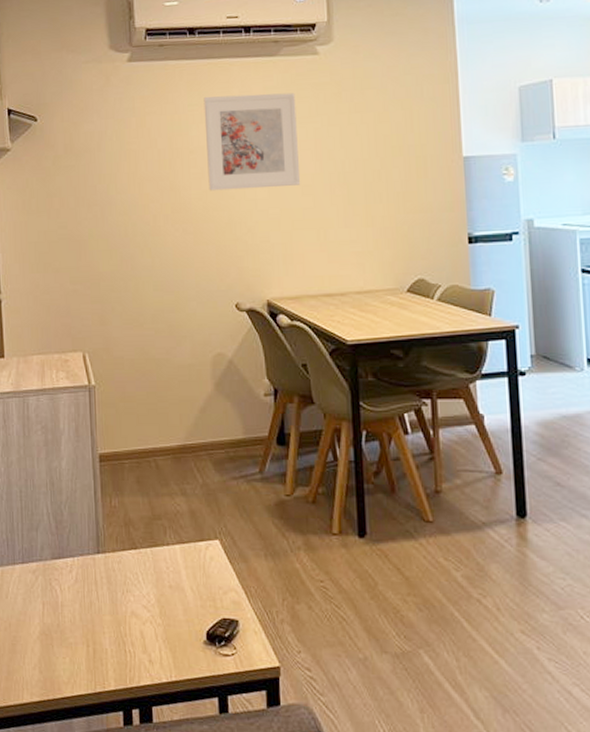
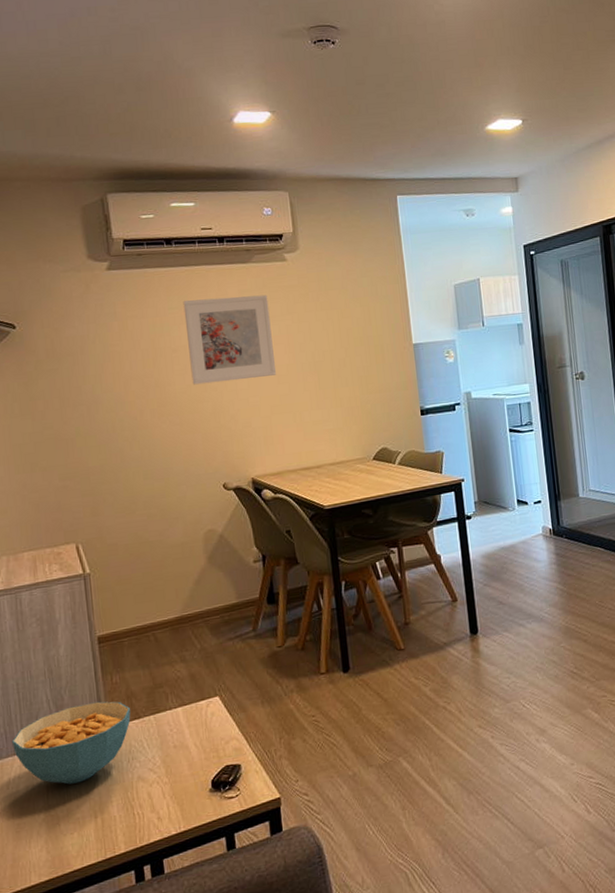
cereal bowl: none [13,523,127,606] -> present [12,701,131,785]

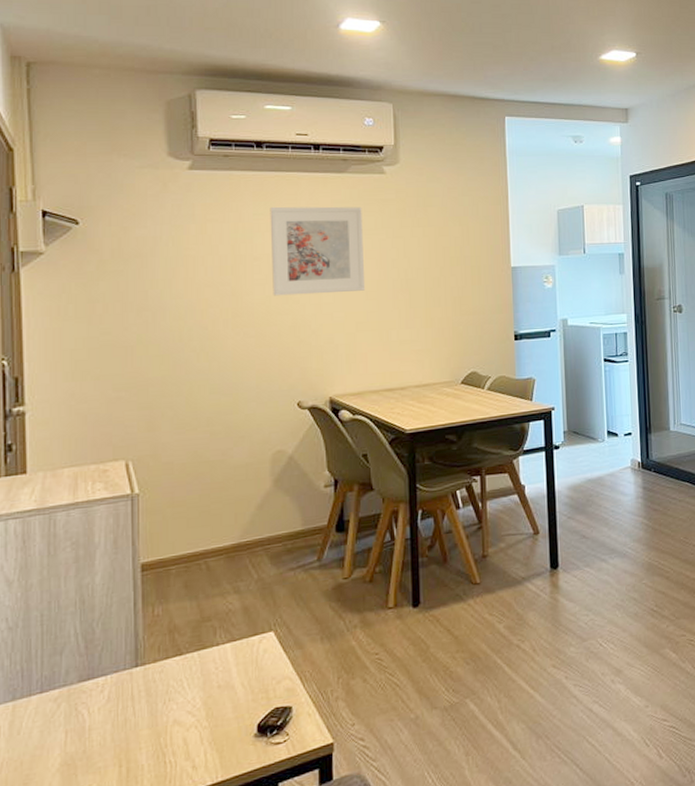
cereal bowl: present [12,701,131,785] -> none [29,635,171,729]

